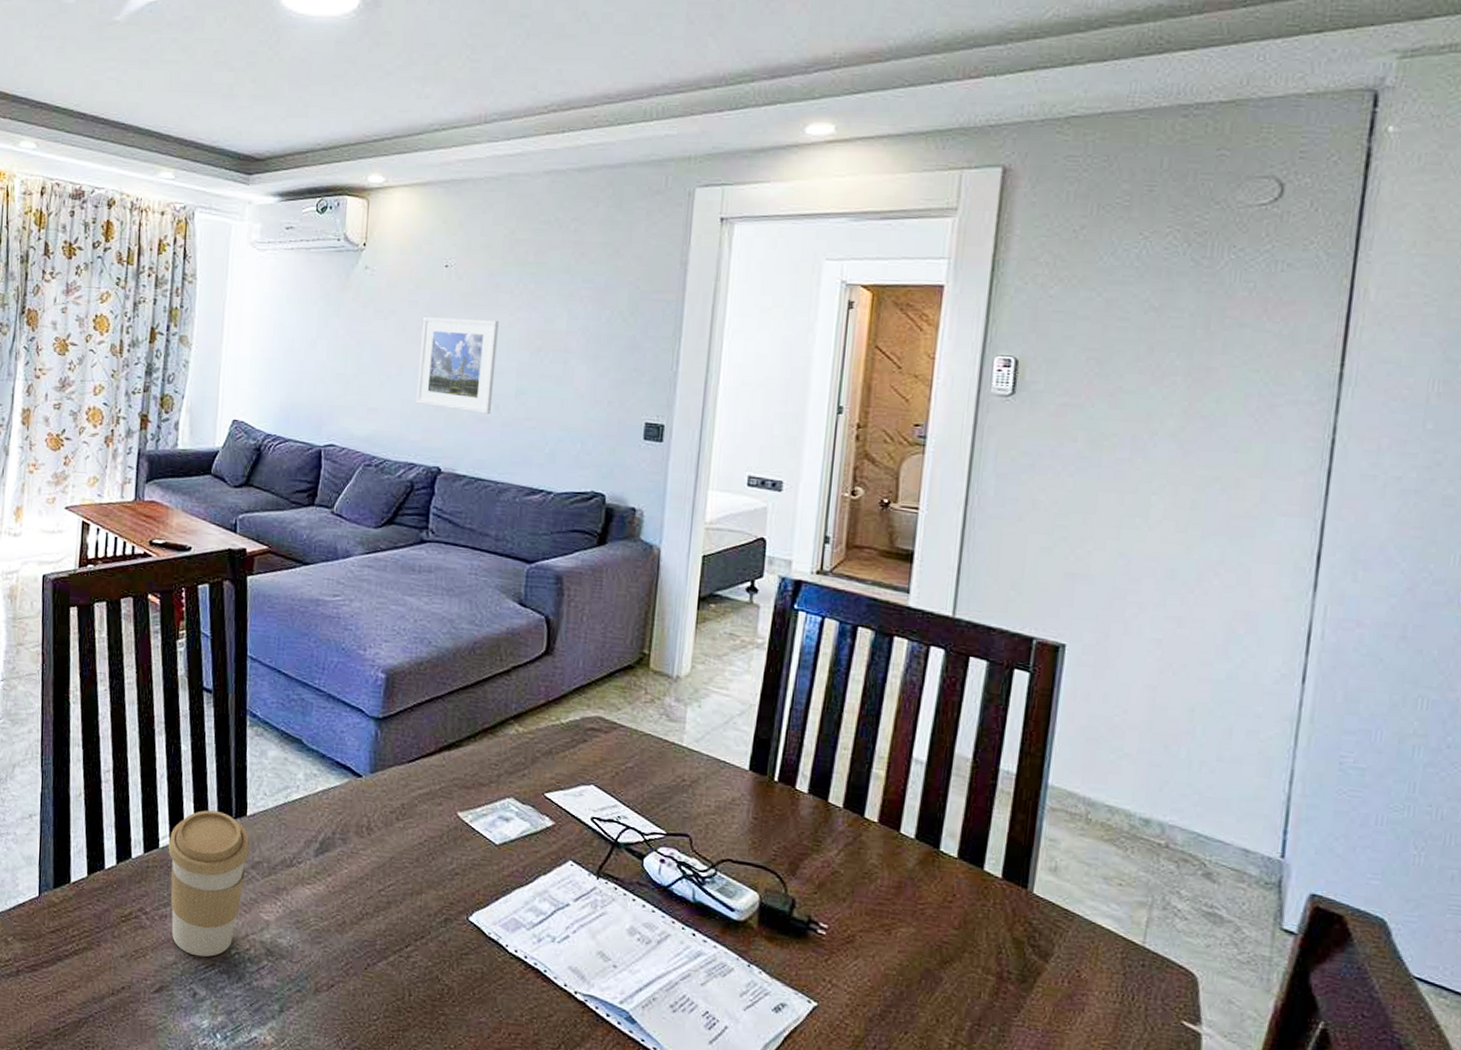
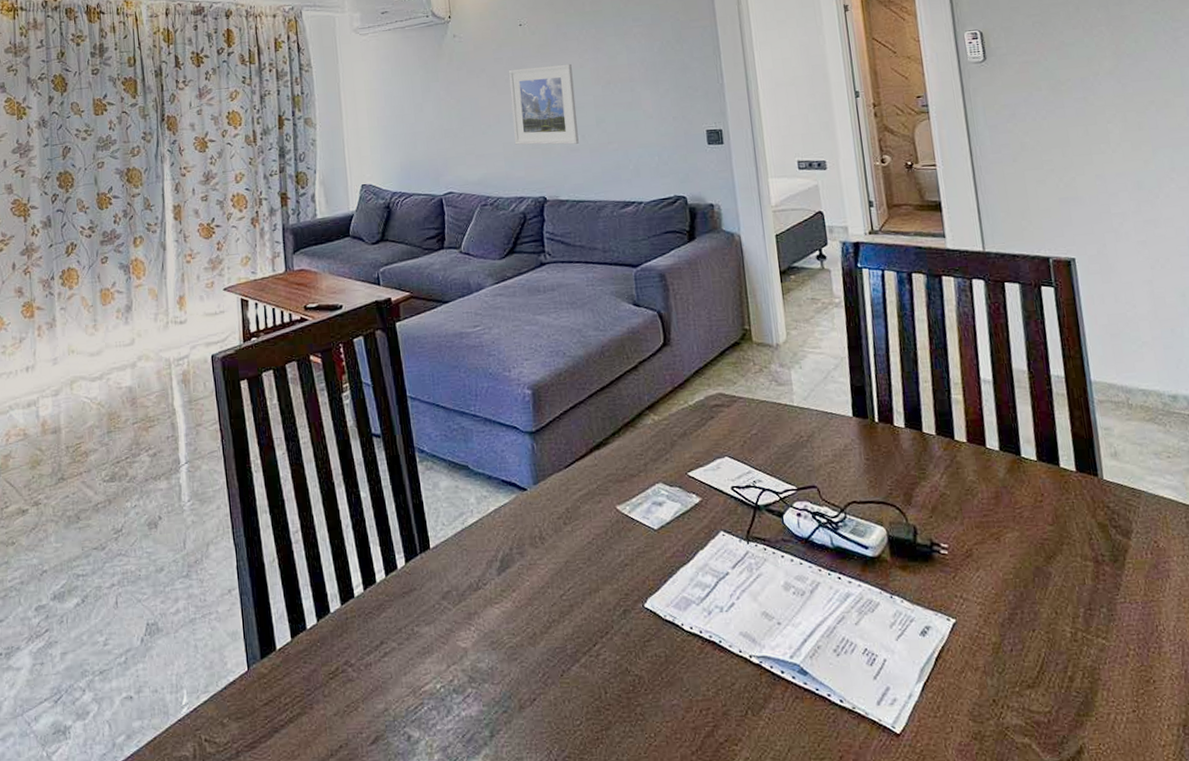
coffee cup: present [168,810,250,957] -> none [362,550,439,699]

